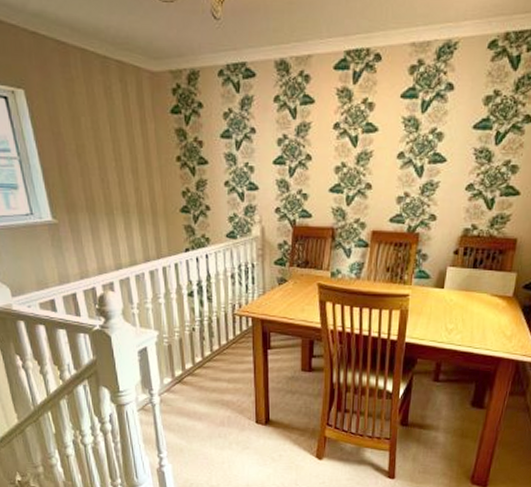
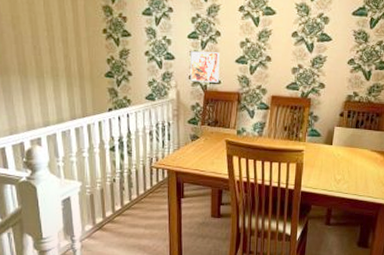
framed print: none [277,180,311,217] -> present [190,51,220,83]

